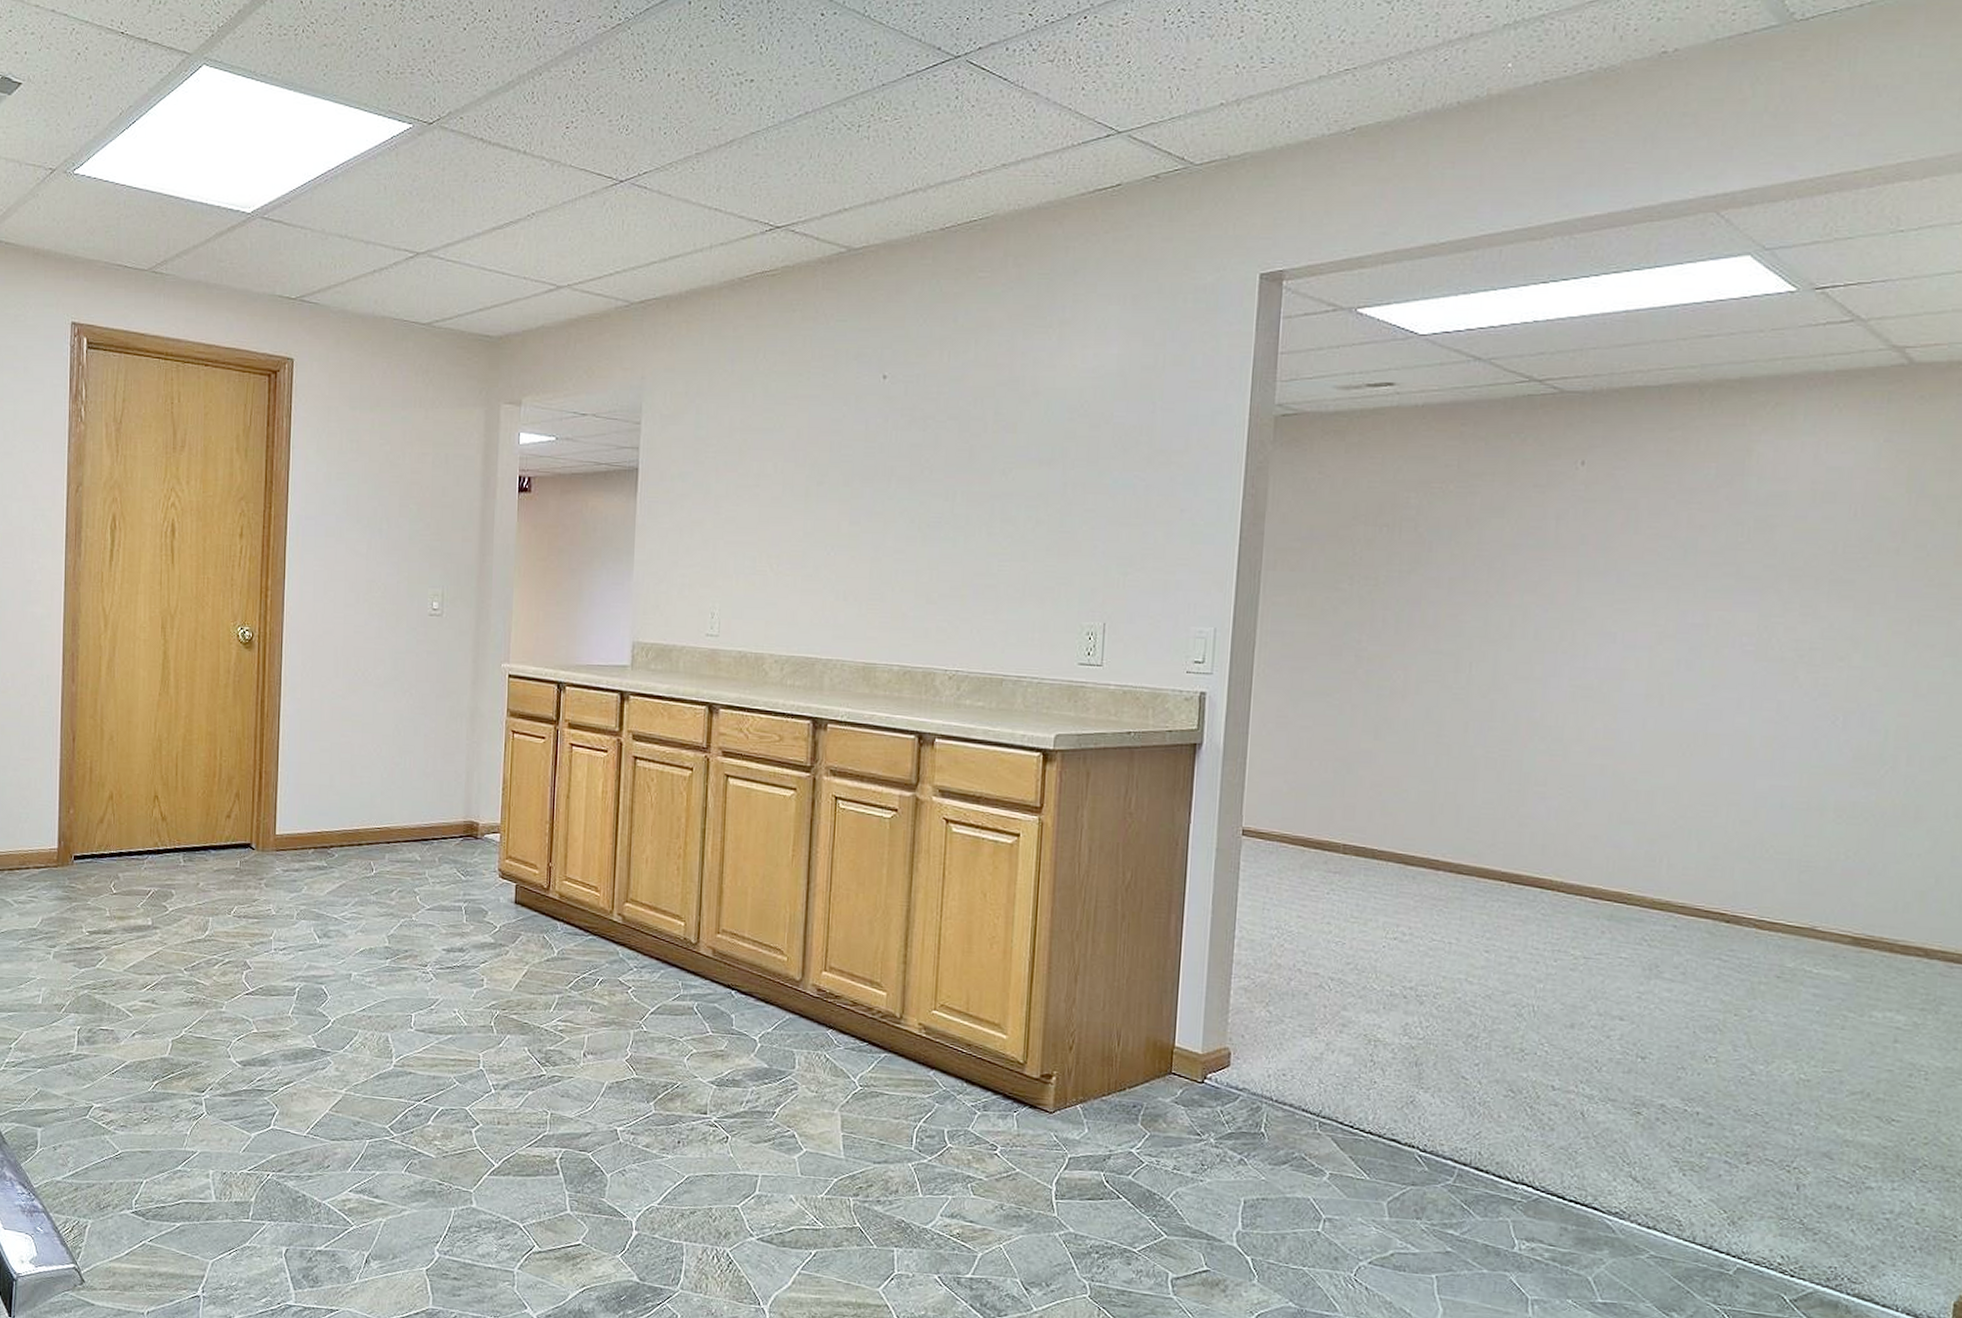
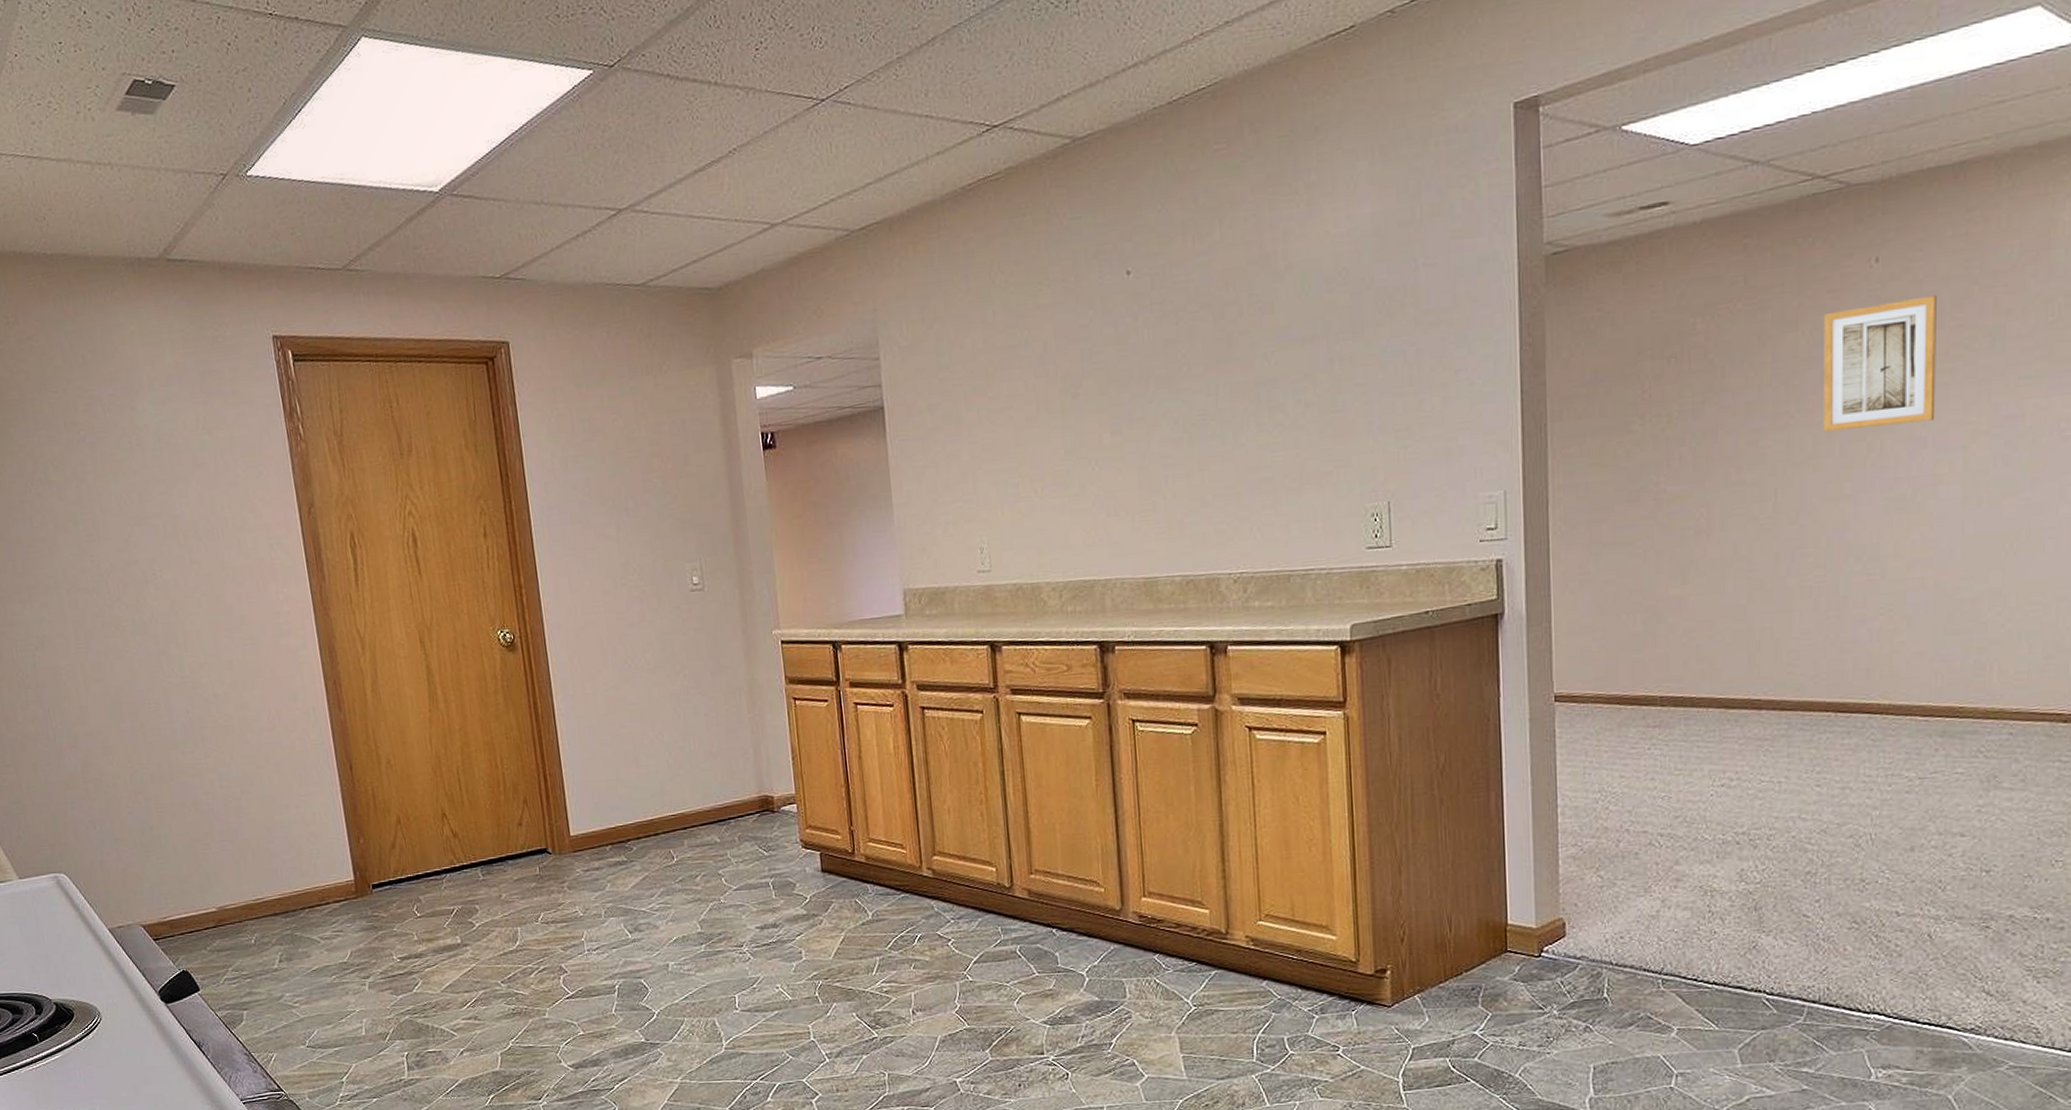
wall art: none [1519,502,1636,618] -> present [1822,295,1937,433]

